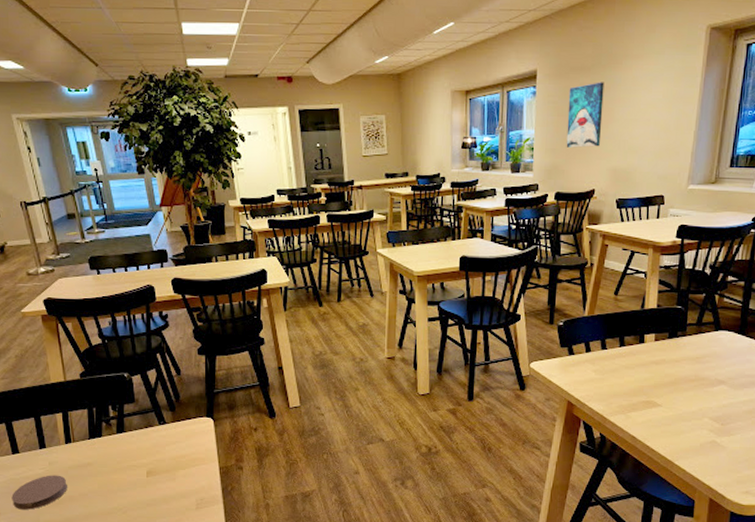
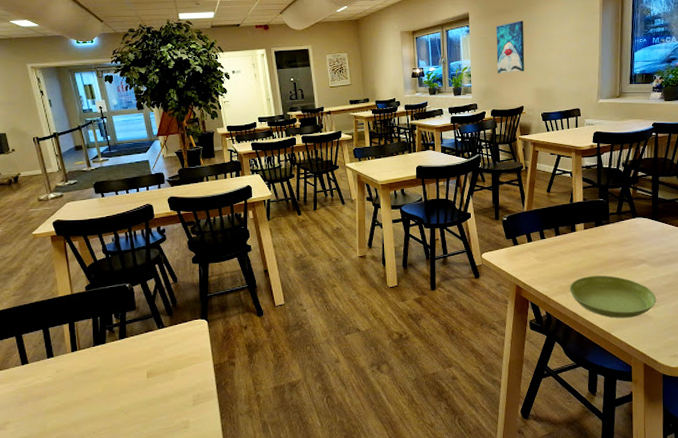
coaster: present [11,475,67,510] -> none [20,382,73,417]
saucer: none [630,395,734,446] -> present [569,275,657,318]

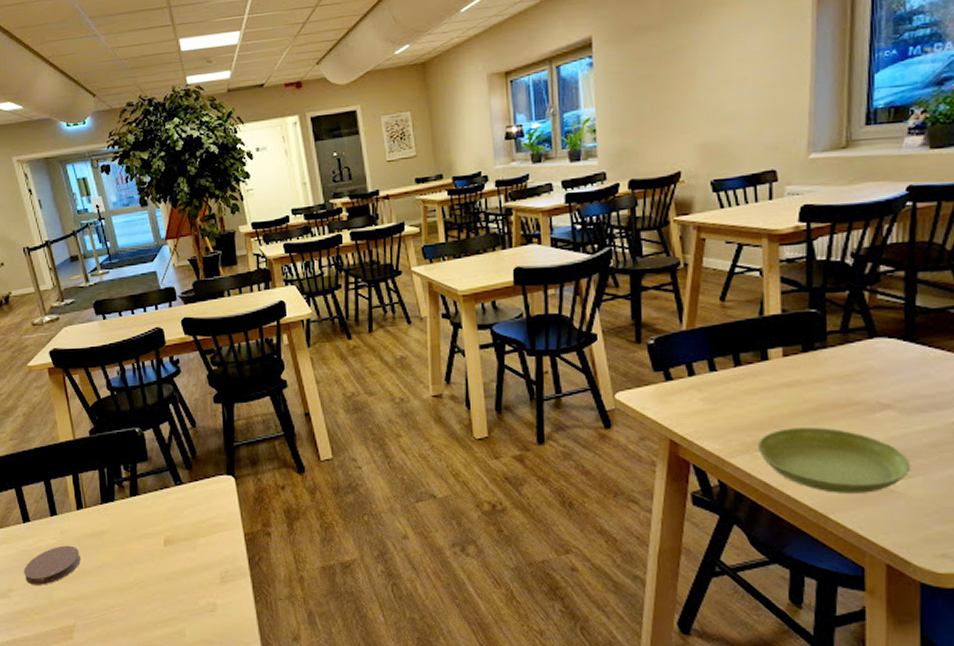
coaster: none [20,382,73,417] -> present [24,545,81,585]
wall art: present [496,20,525,73] -> none [635,40,683,124]

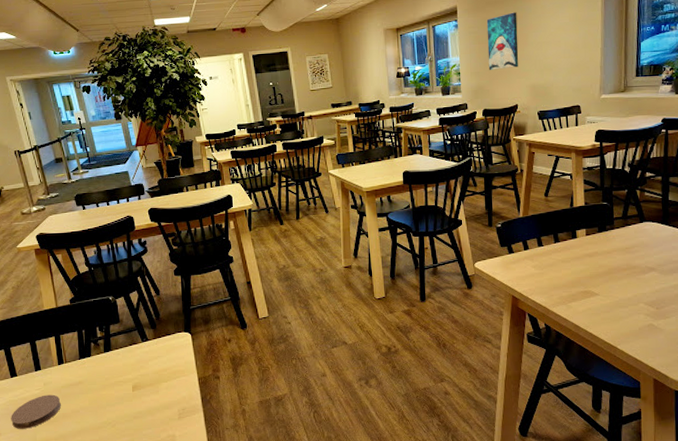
wall art: none [635,40,683,124] -> present [486,12,519,70]
saucer: present [757,428,911,493] -> none [570,285,668,330]

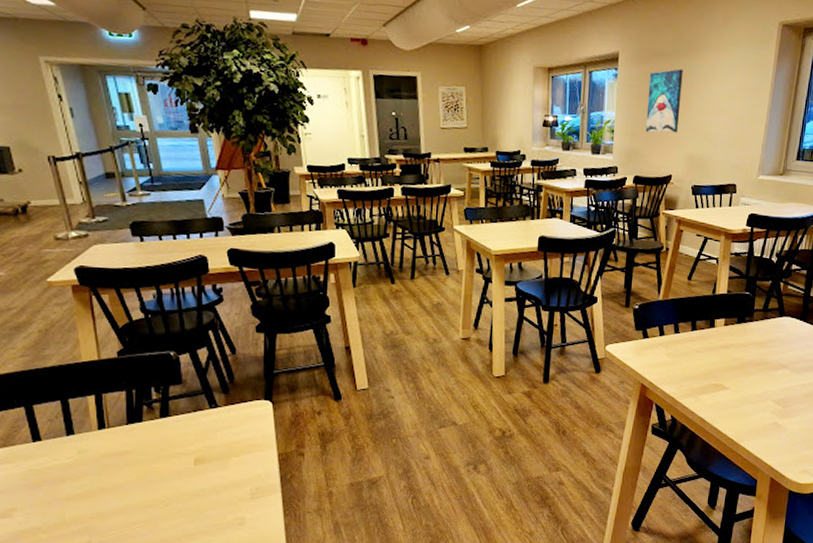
coaster: present [11,394,61,429] -> none [31,464,100,504]

